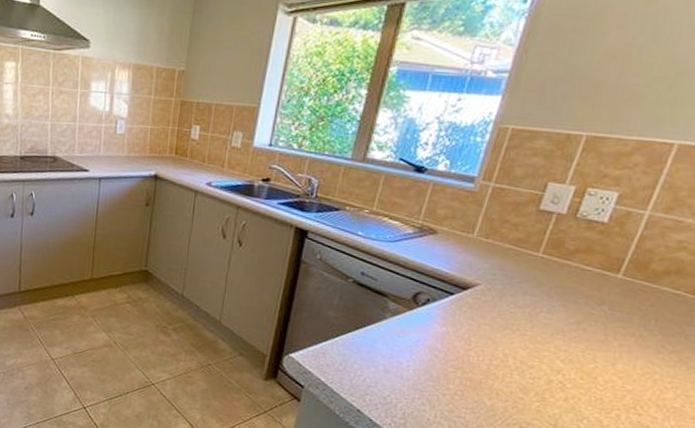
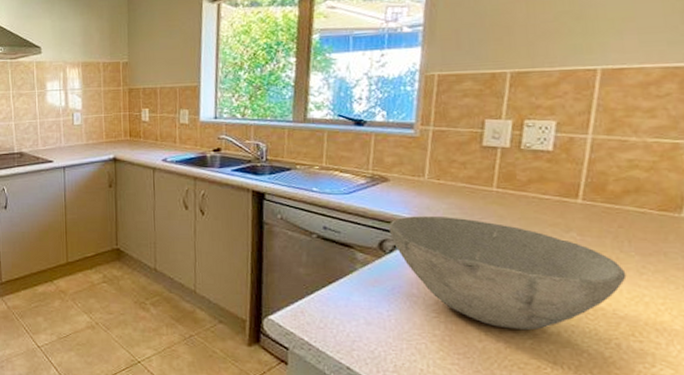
bowl: none [426,271,645,394] -> present [388,215,627,331]

